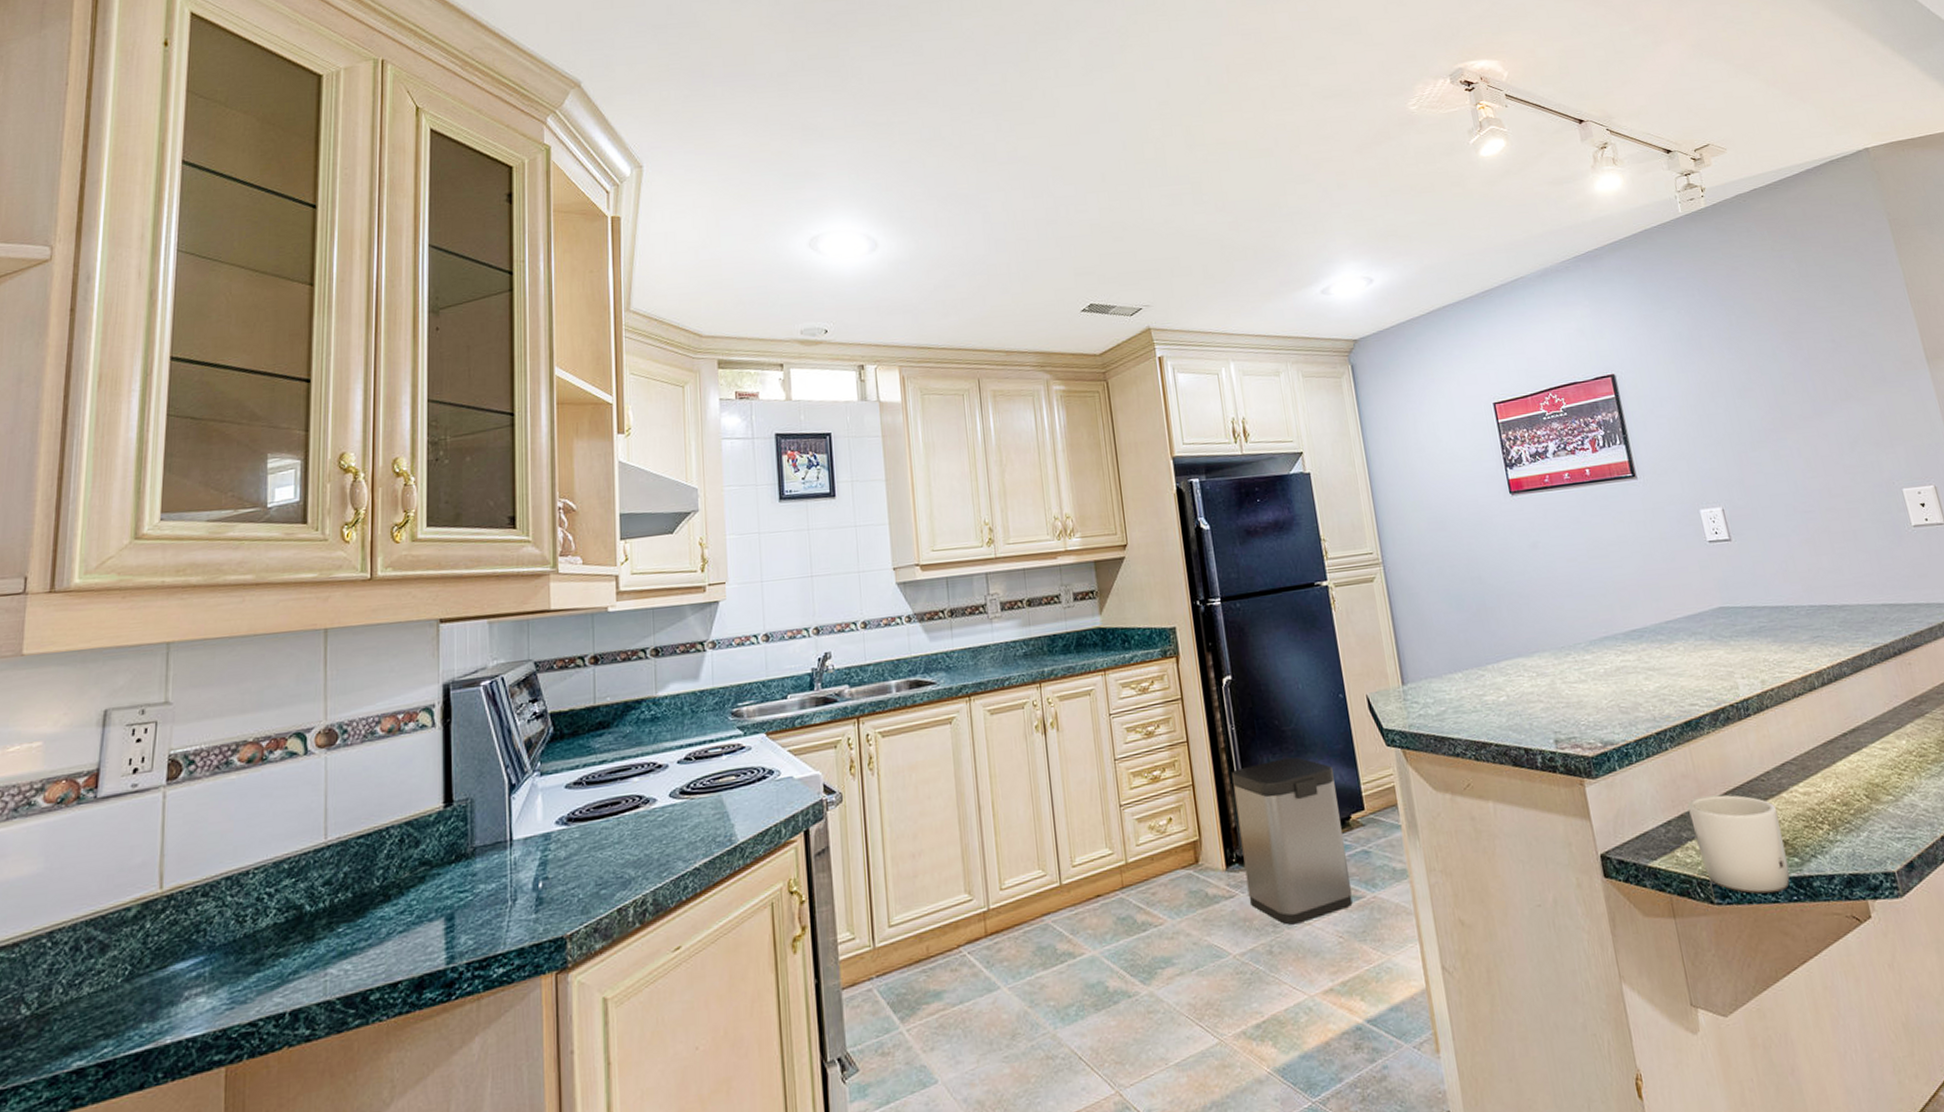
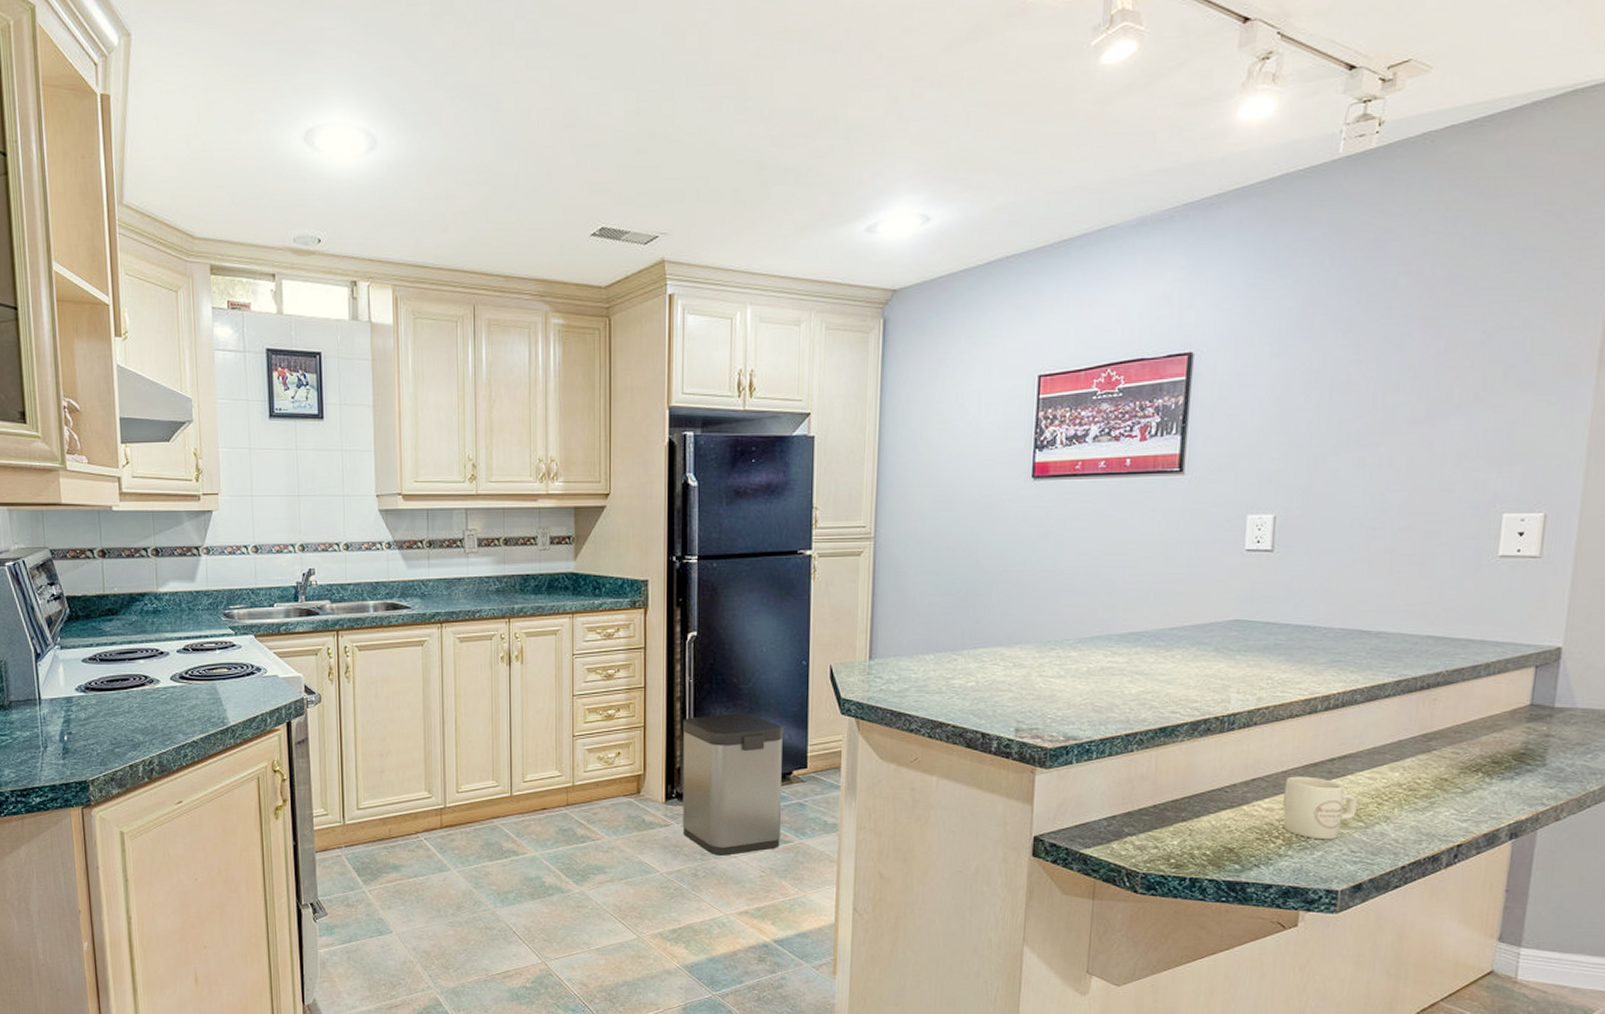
mug: present [1687,794,1790,894] -> none [1137,799,1232,891]
mug: none [1811,754,1883,820] -> present [1282,776,1358,840]

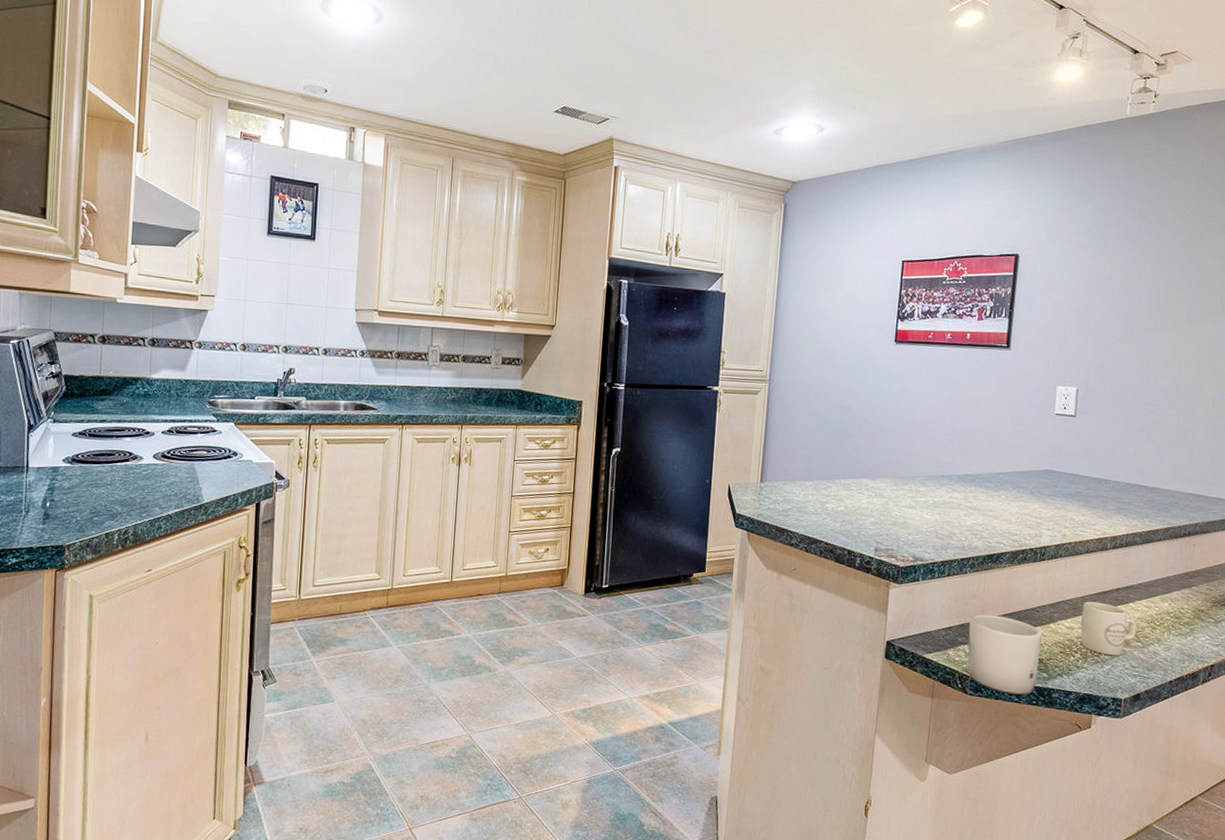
pedal bin: present [682,713,783,856] -> none [598,520,687,645]
mug: none [1137,799,1232,891] -> present [967,614,1042,695]

